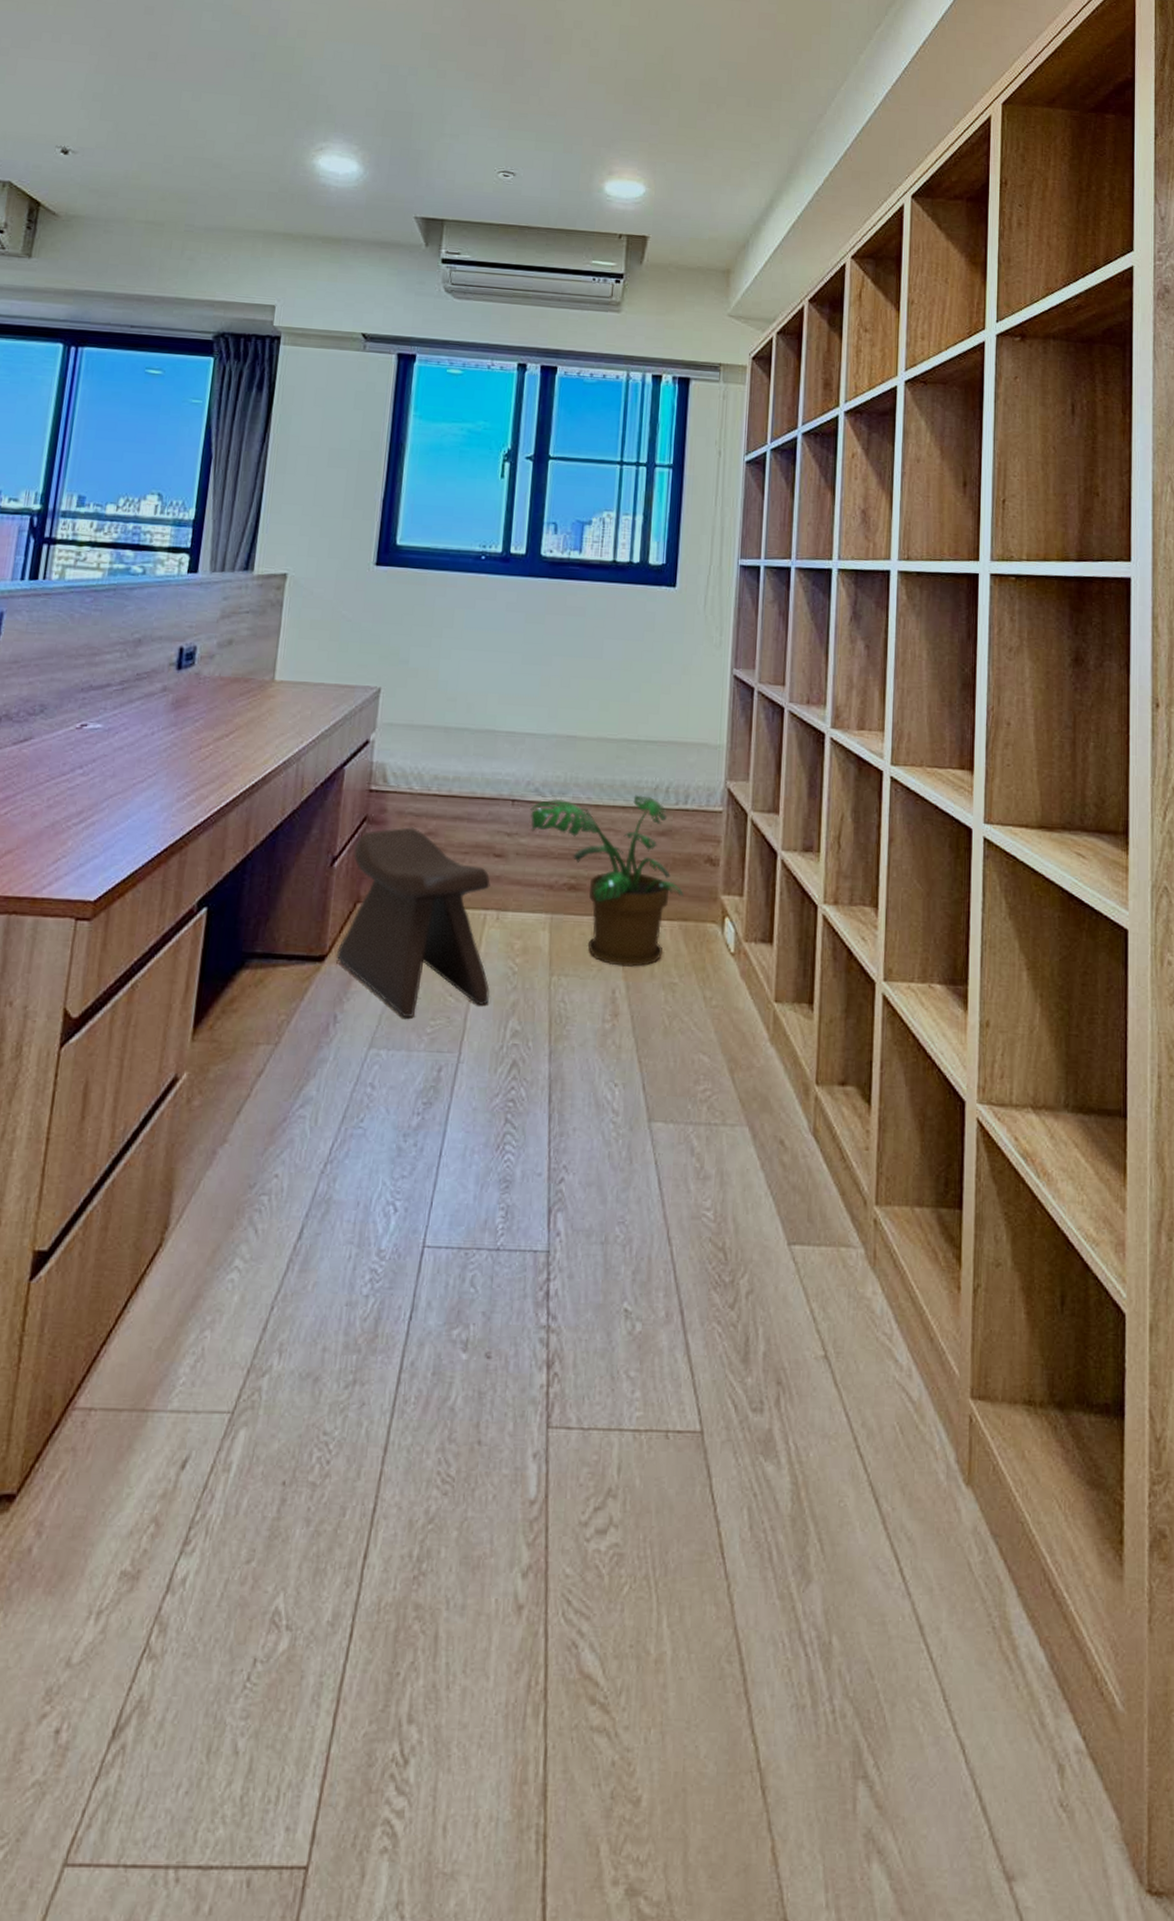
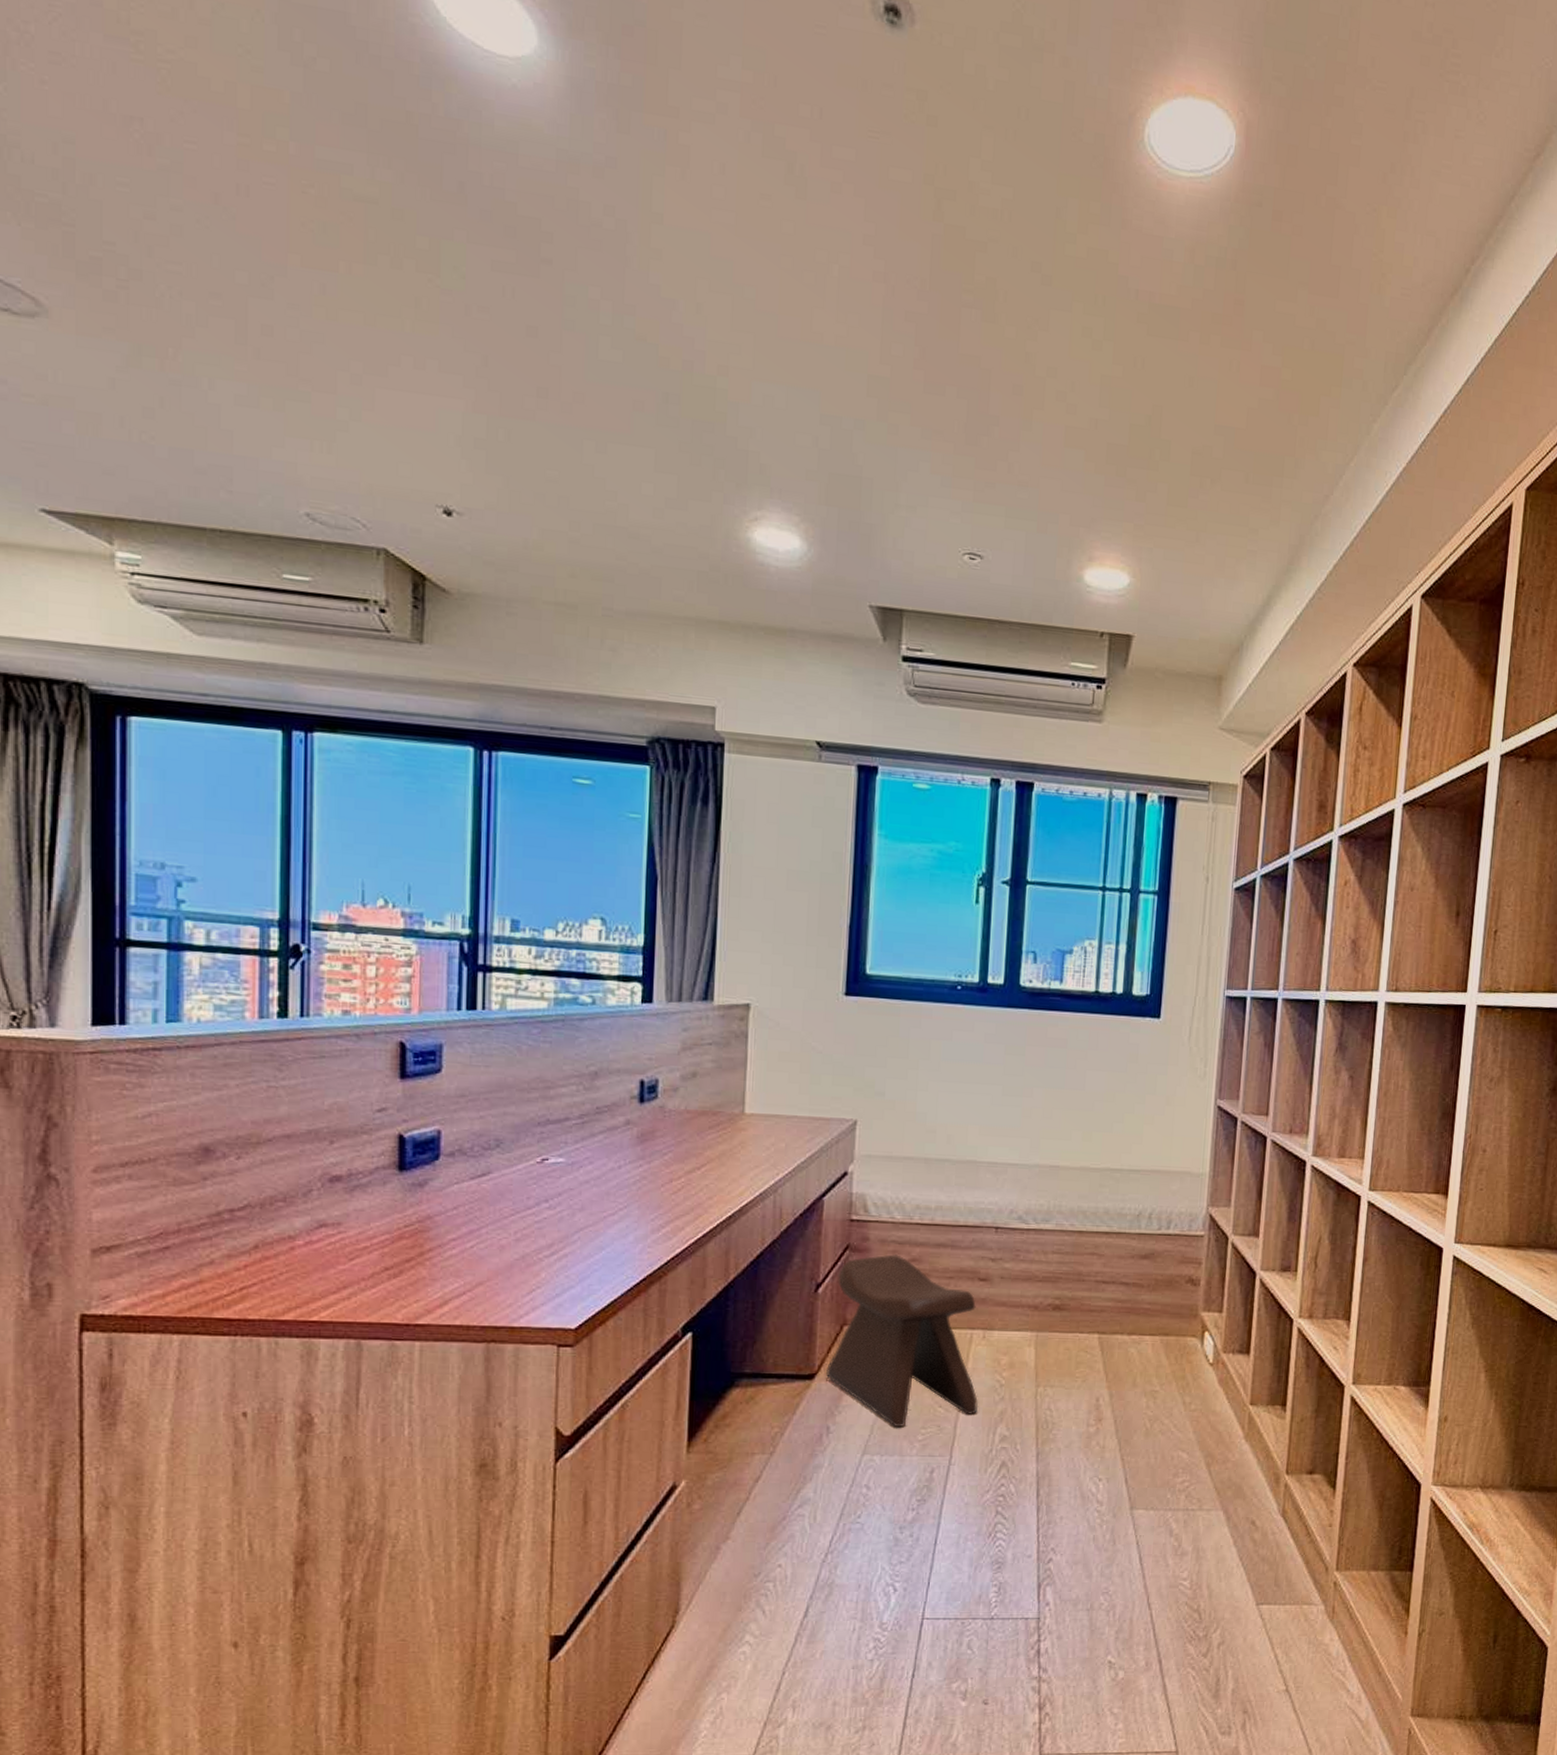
potted plant: present [530,795,685,967] -> none [1014,1221,1166,1378]

